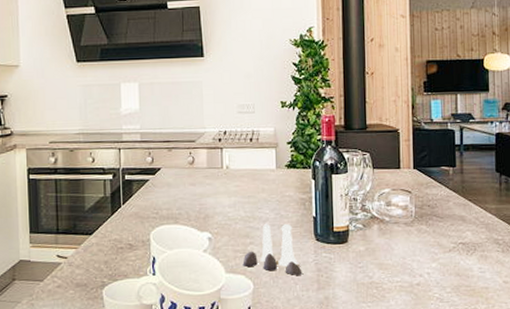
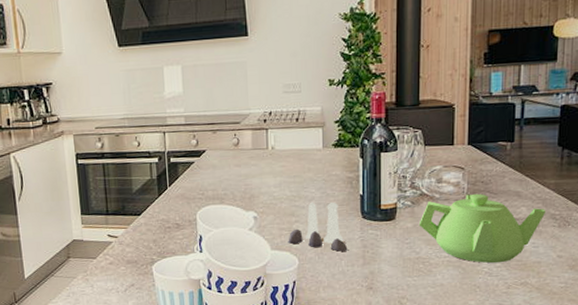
teapot: none [370,217,490,289] -> present [418,193,546,264]

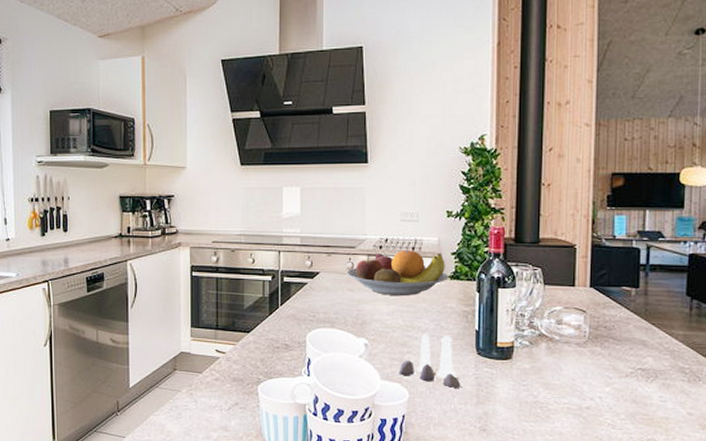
fruit bowl: none [232,121,333,168] -> present [346,250,449,295]
teapot: present [418,193,546,264] -> none [536,338,675,415]

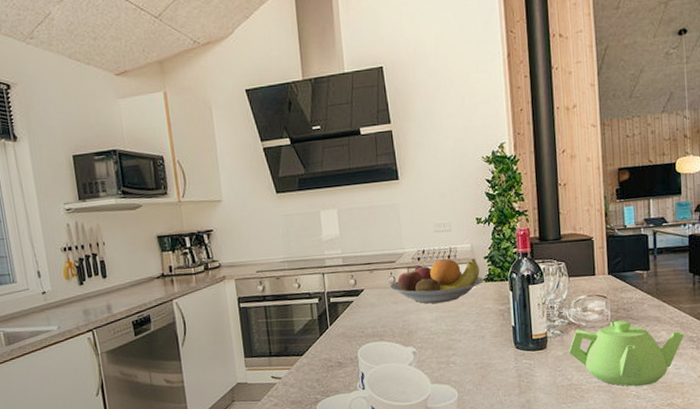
salt and pepper shaker set: present [399,333,461,388] -> none [447,334,504,382]
teapot: none [536,338,675,415] -> present [568,320,685,387]

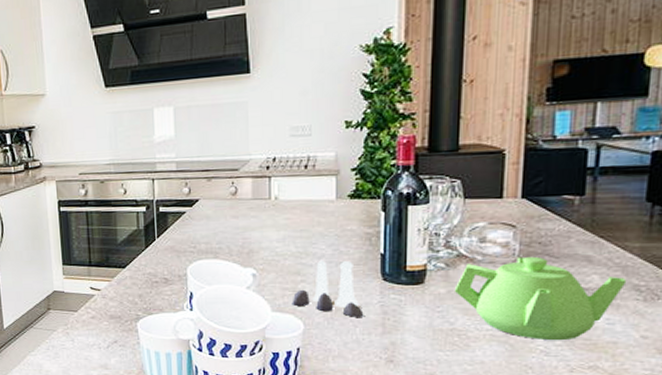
fruit bowl: present [389,258,484,304] -> none [229,168,349,220]
salt and pepper shaker set: none [447,334,504,382] -> present [292,259,364,317]

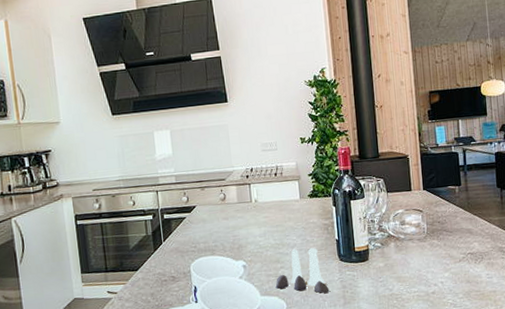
teapot: present [454,256,627,341] -> none [389,232,495,295]

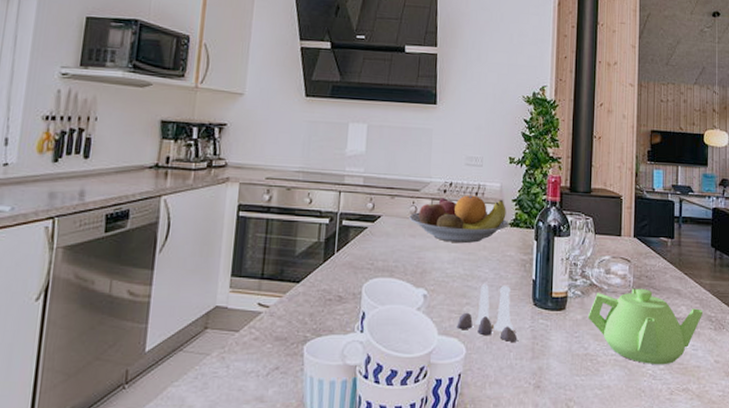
fruit bowl: none [220,175,309,219] -> present [409,195,510,243]
teapot: none [389,232,495,295] -> present [587,288,704,365]

